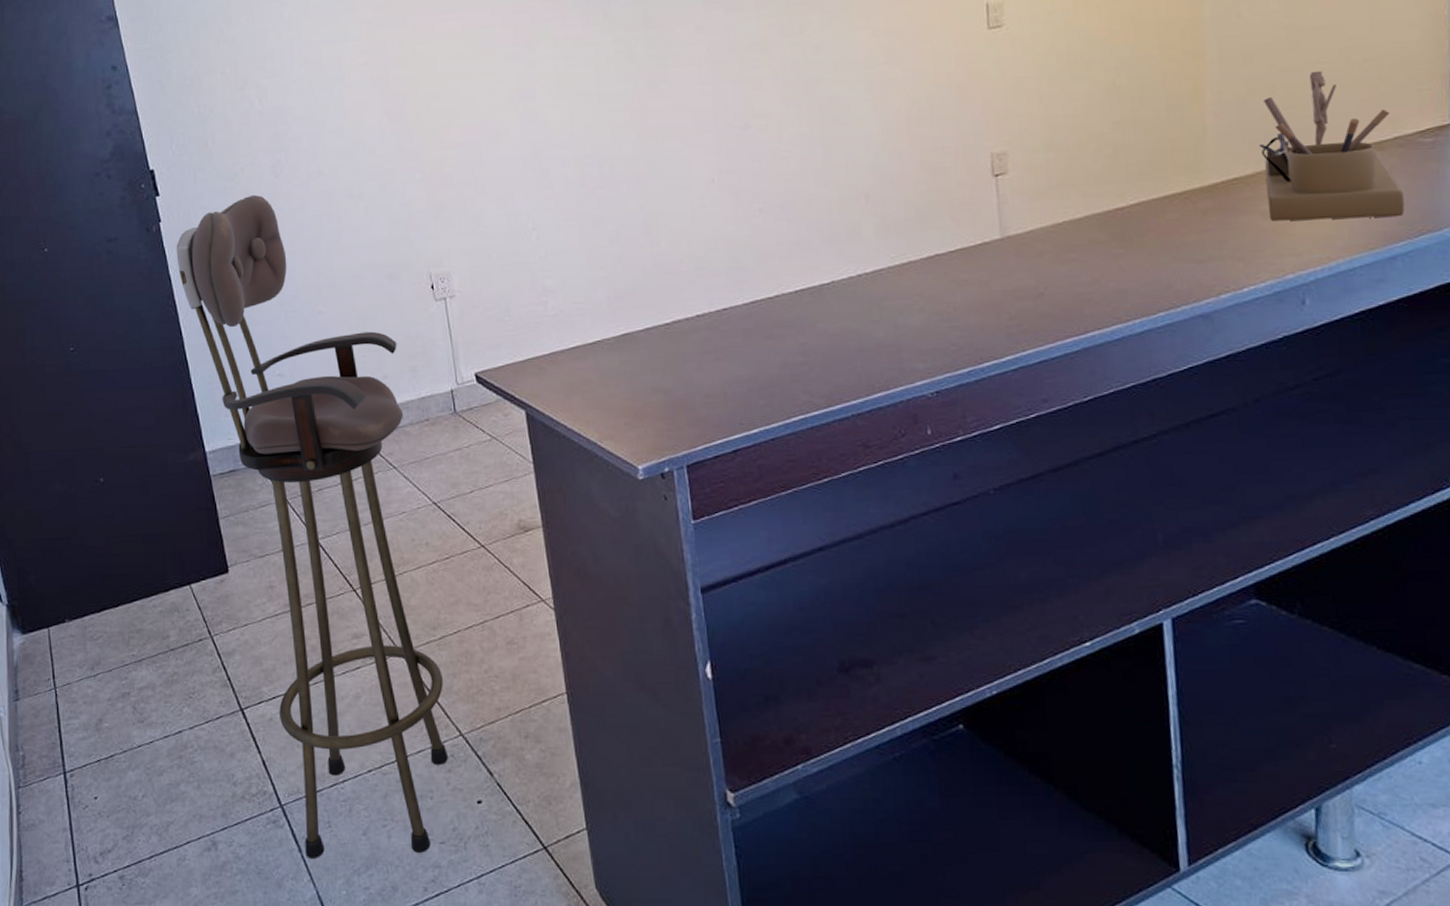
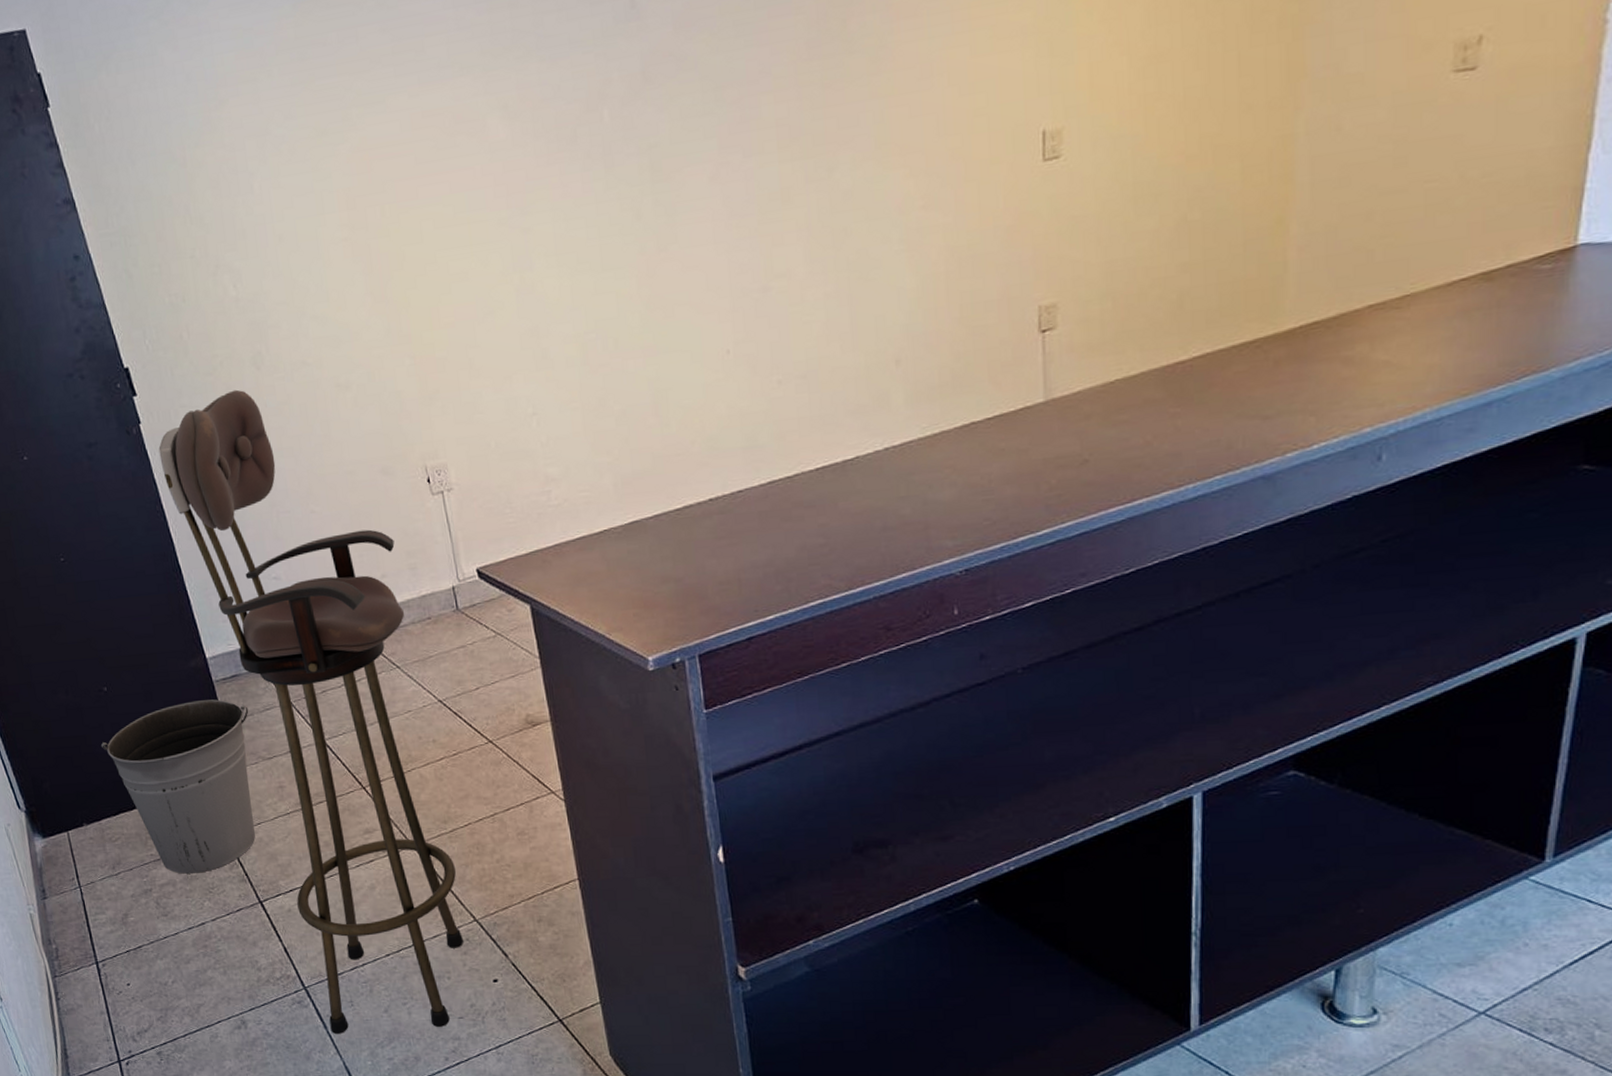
bucket: none [91,494,244,677] -> present [100,699,255,874]
desk organizer: present [1258,70,1405,222] -> none [1346,190,1510,369]

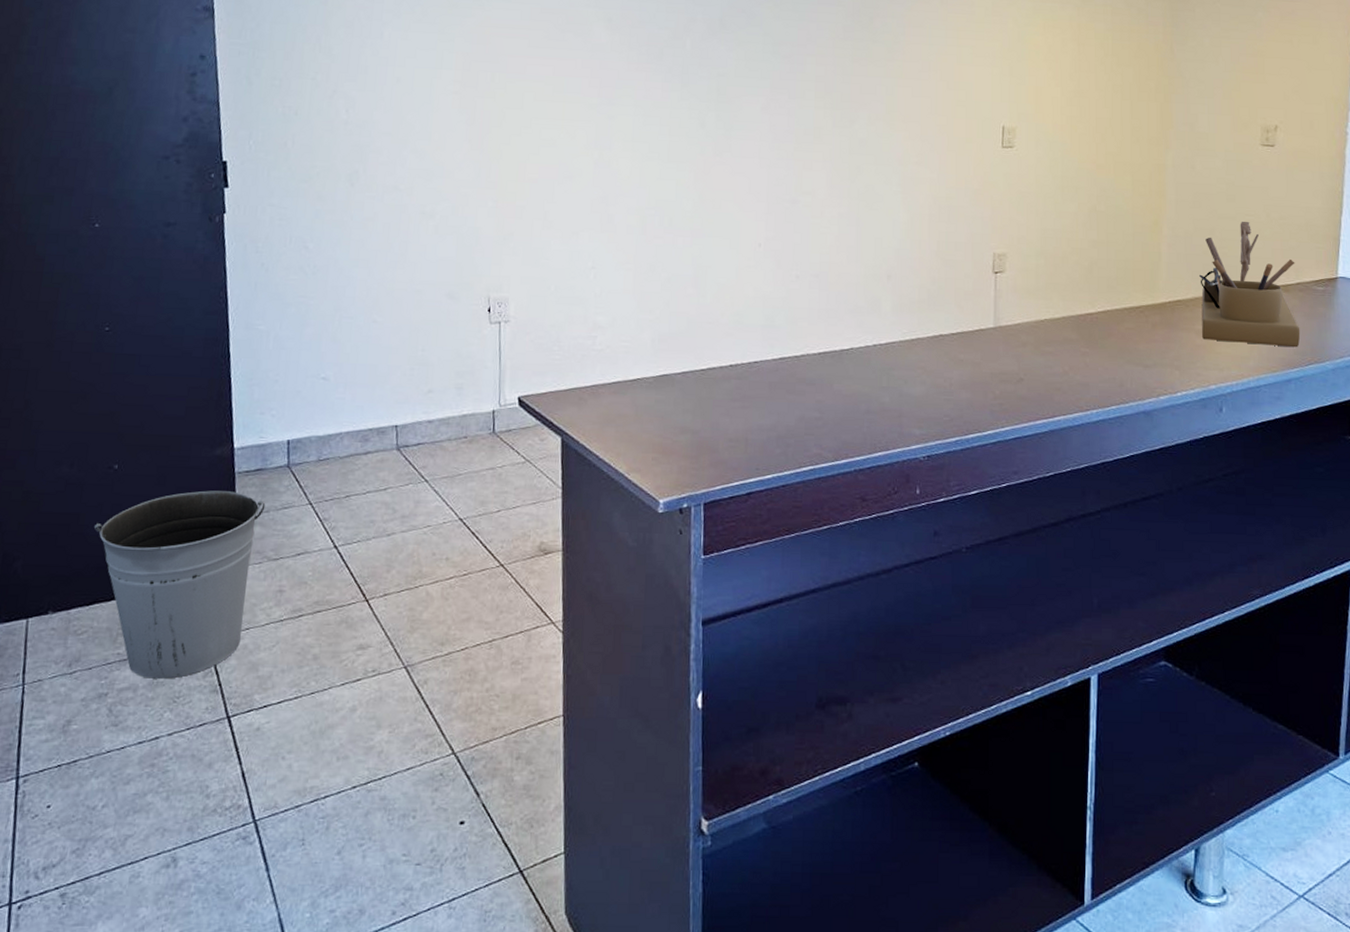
bar stool: present [158,389,463,1035] -> none [235,199,447,879]
desk organizer: none [1346,190,1510,369] -> present [1198,221,1301,348]

